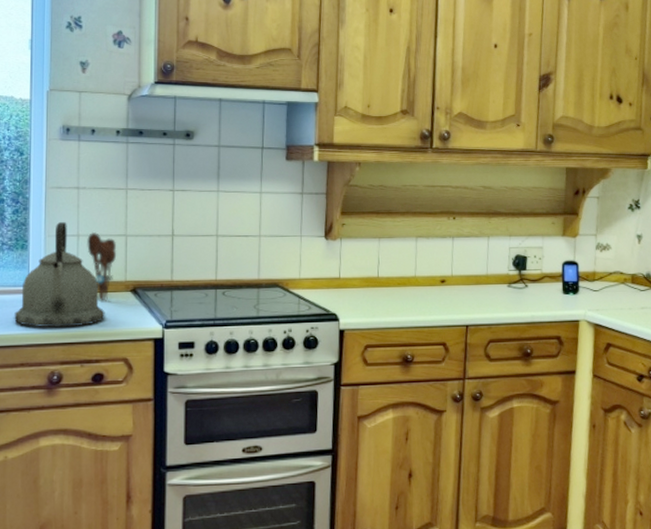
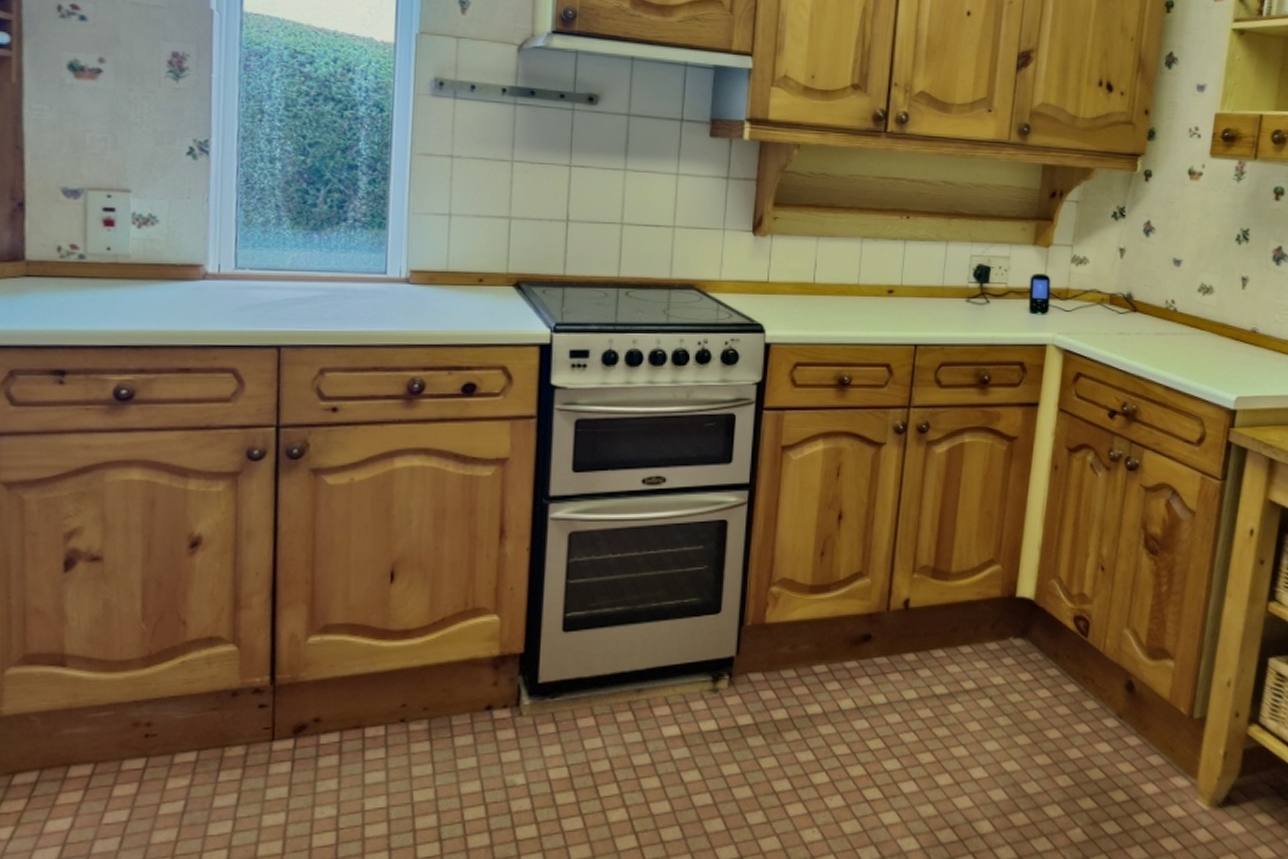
kettle: present [14,222,105,328] -> none [367,197,481,326]
utensil holder: present [87,231,117,301] -> none [460,211,498,296]

